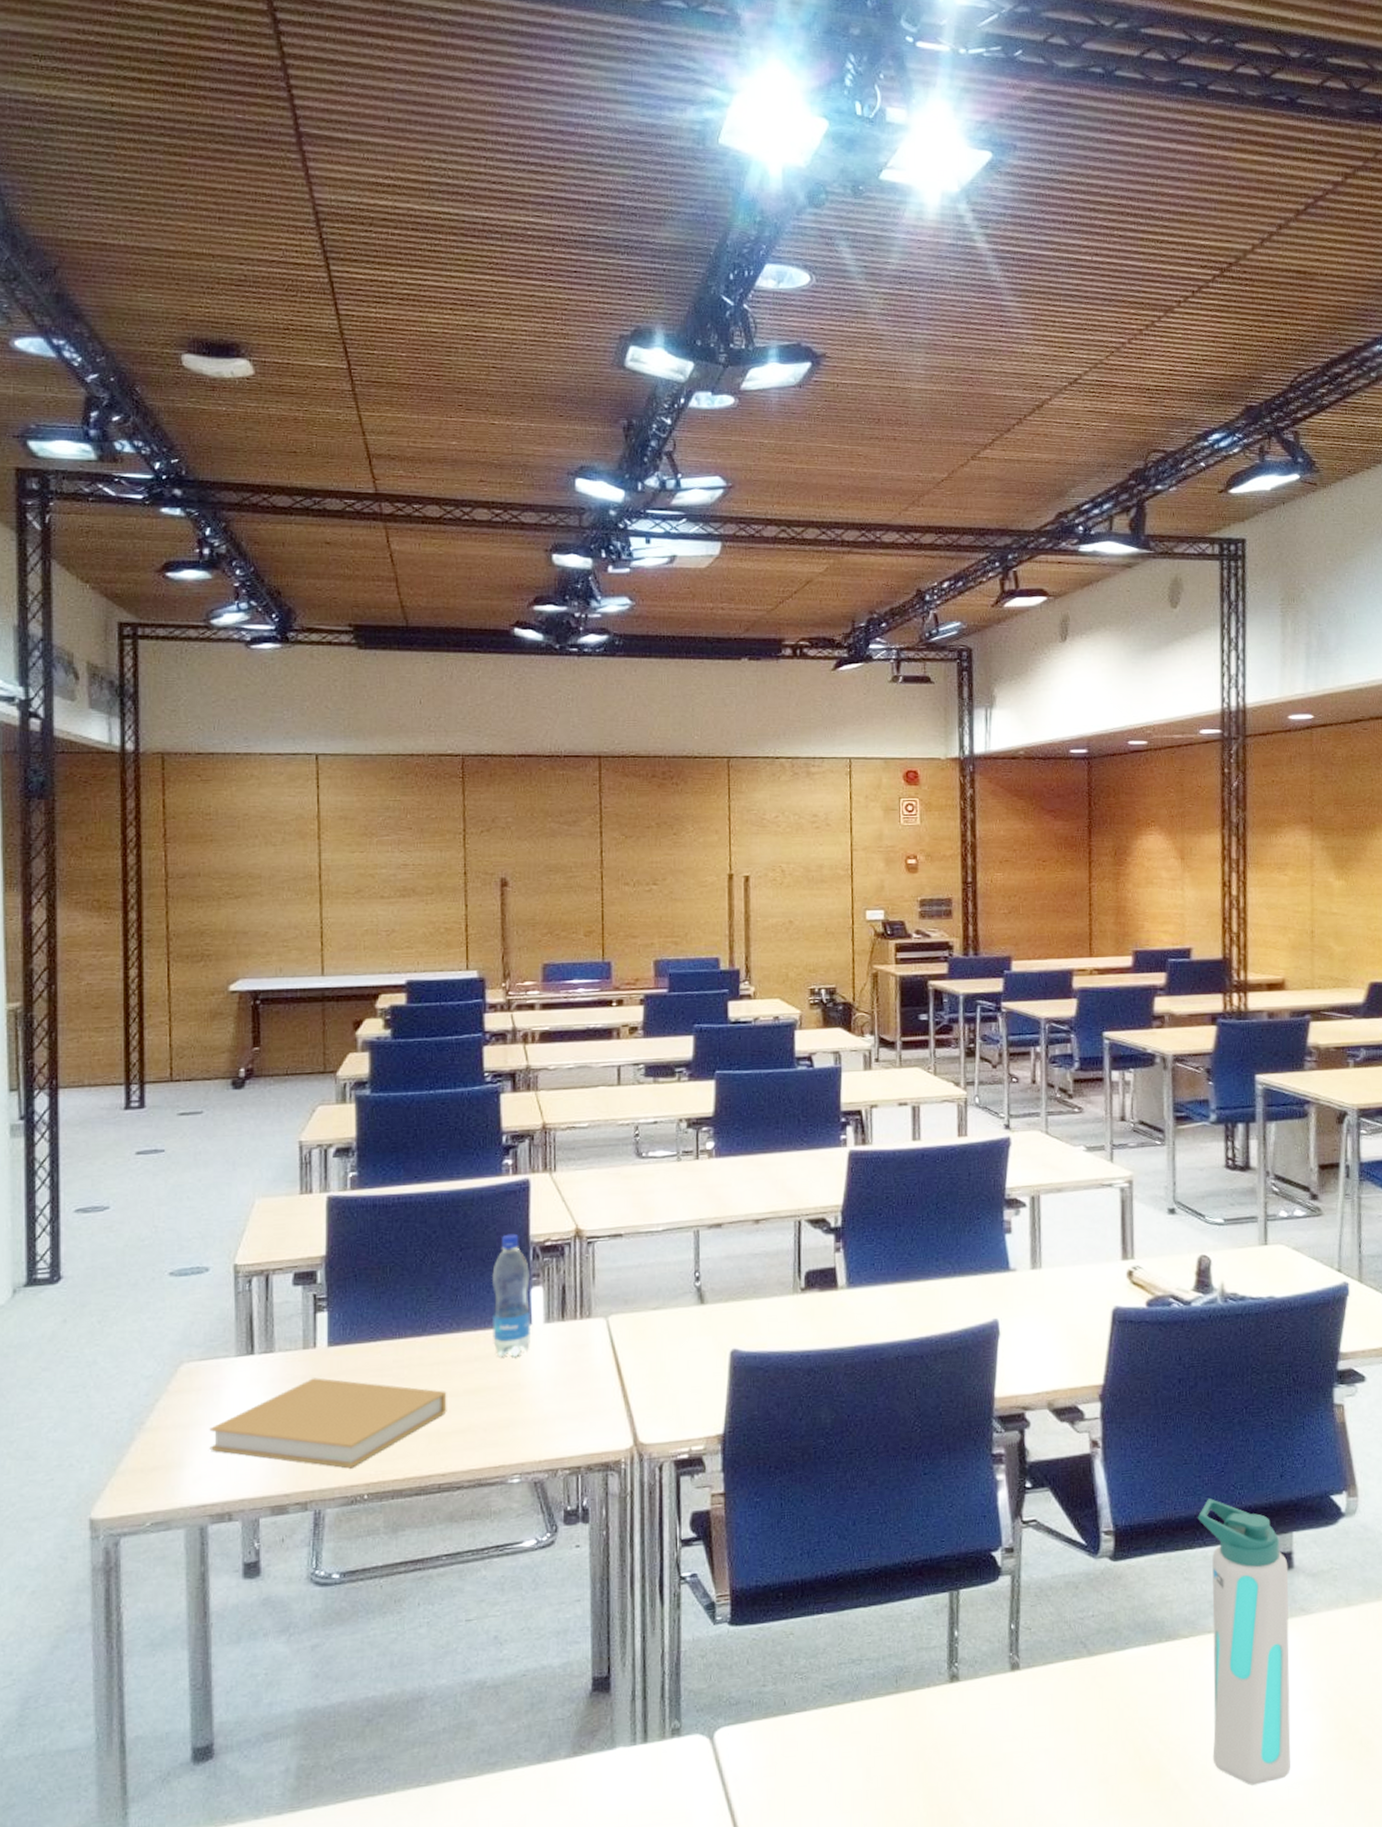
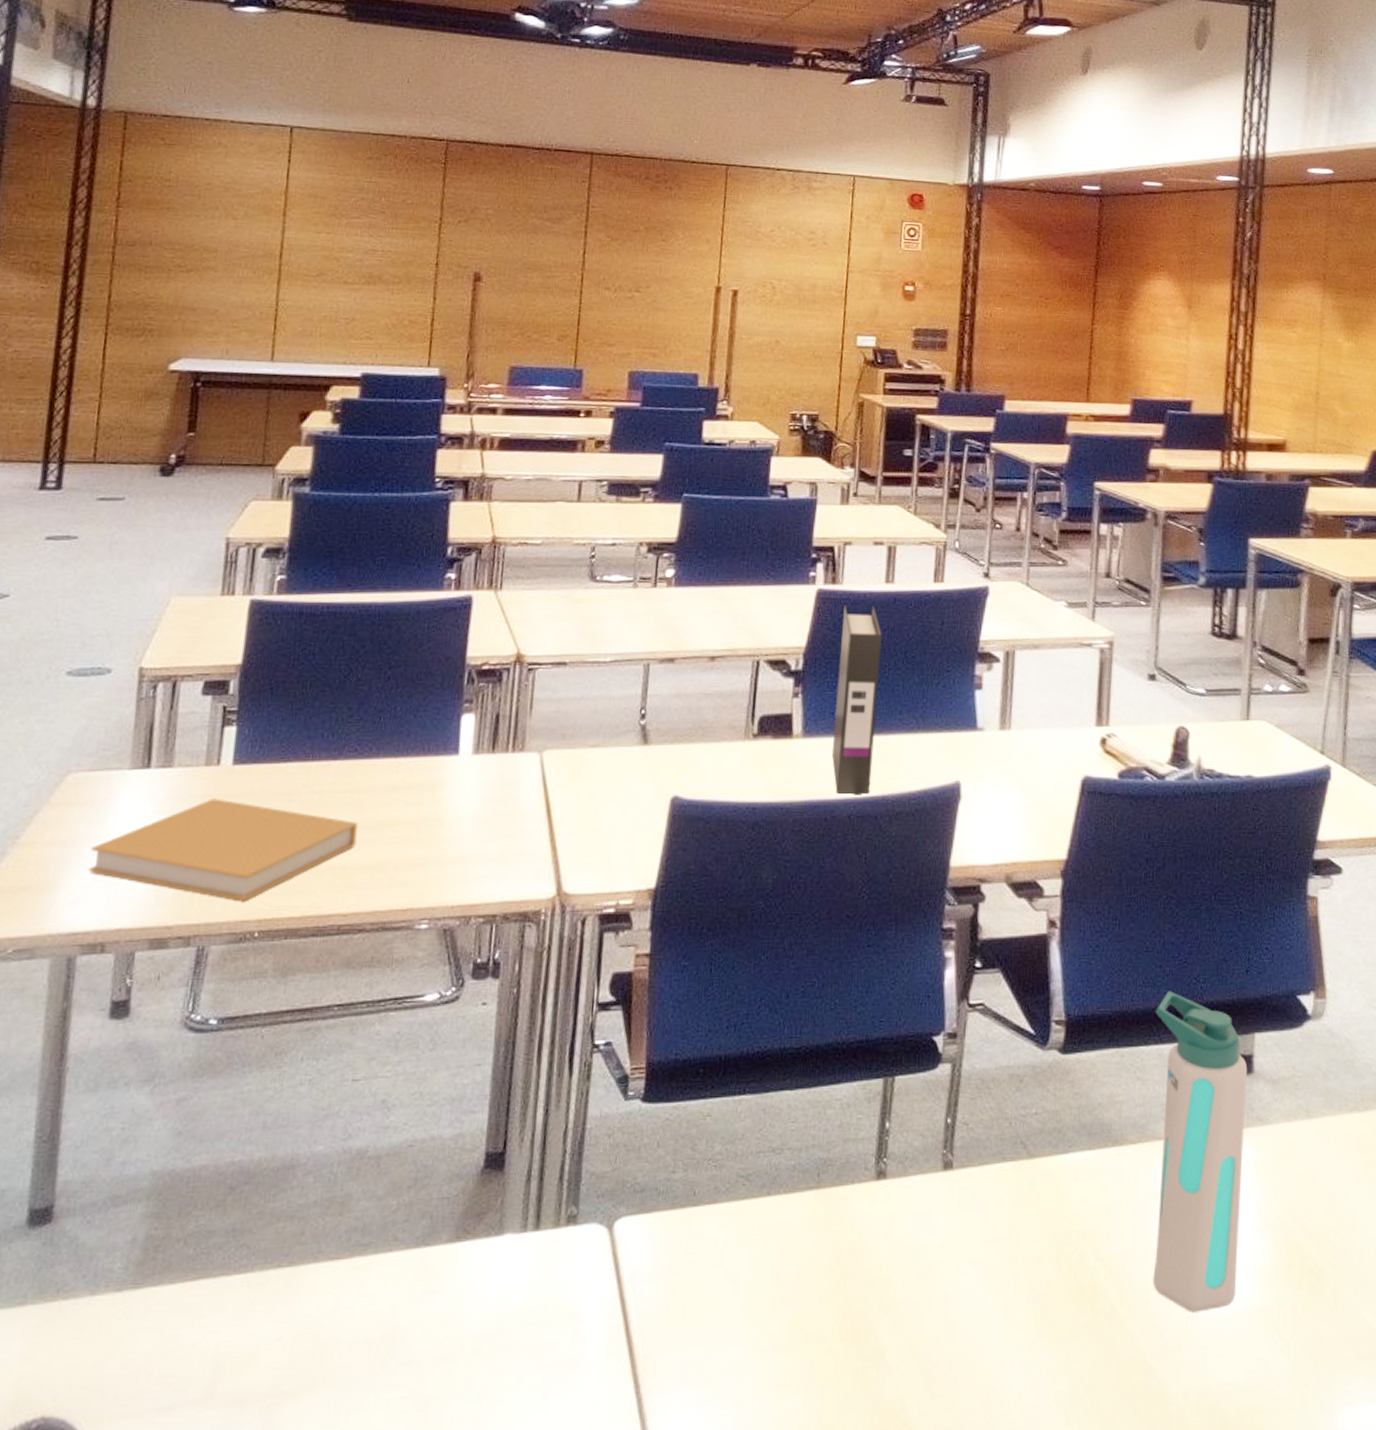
bottle: present [491,1233,530,1358] -> none [414,654,463,789]
binder: none [875,1162,915,1338] -> present [831,605,882,795]

